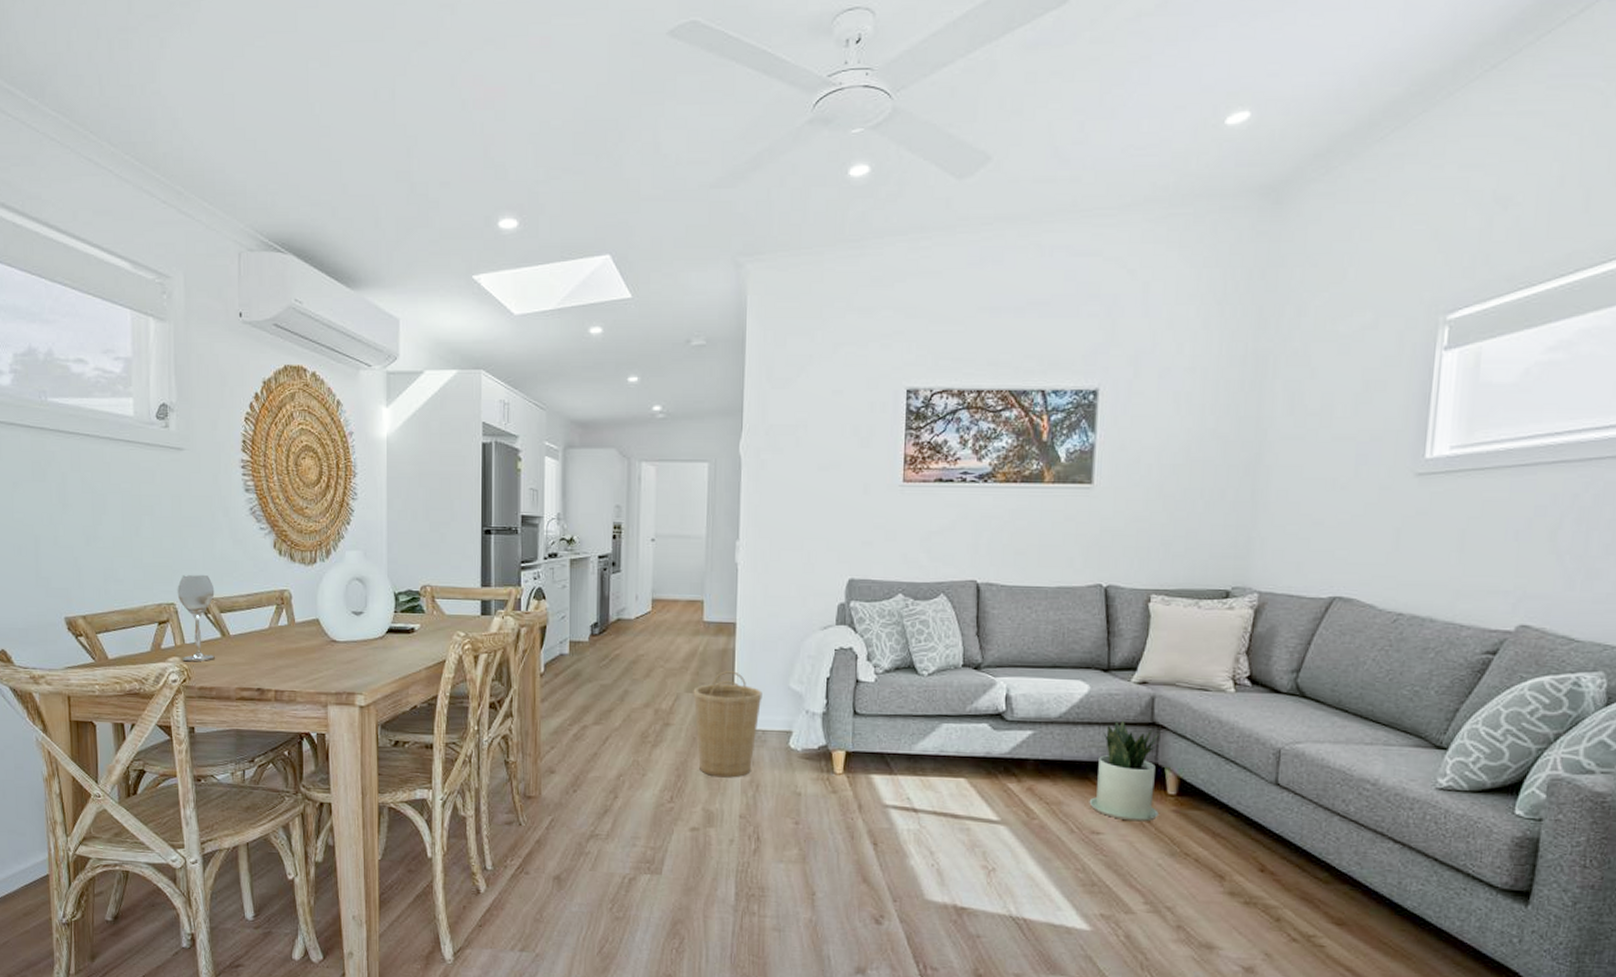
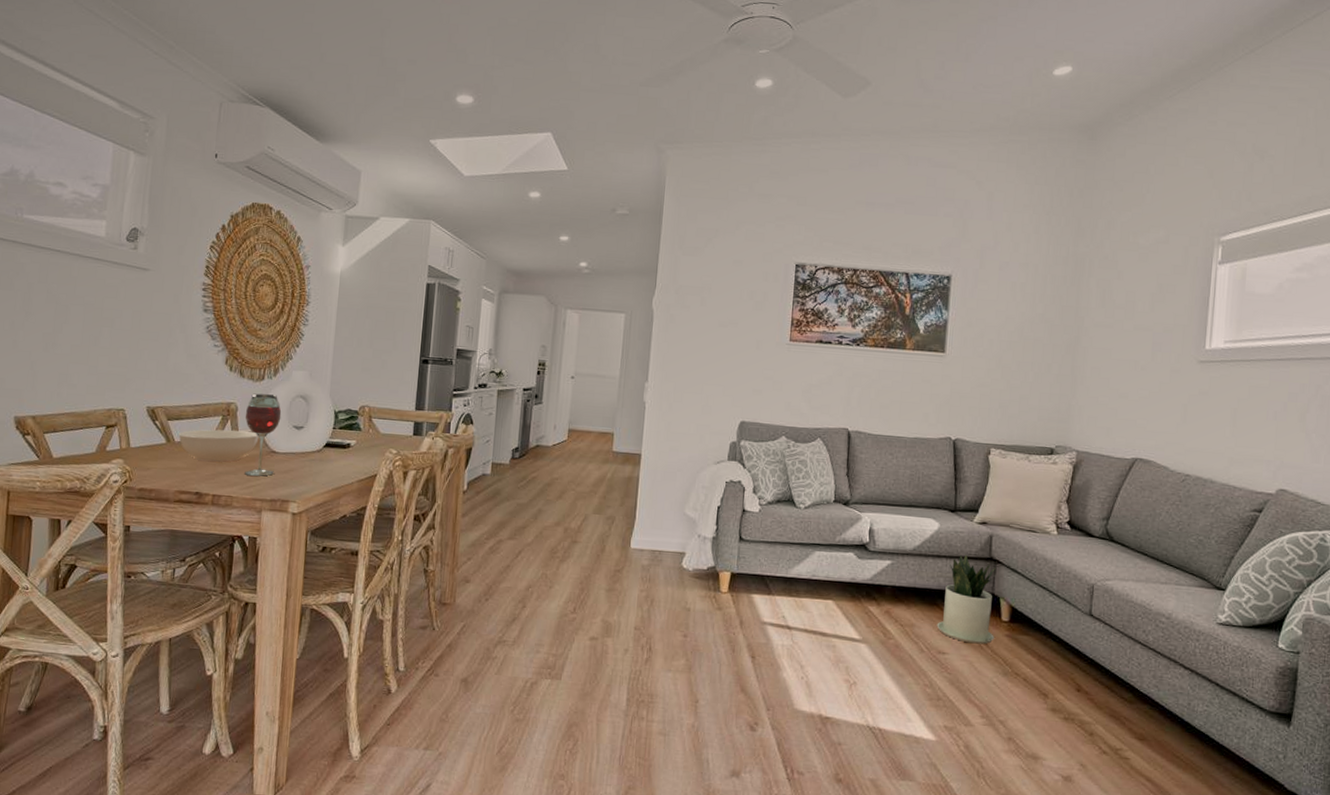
wineglass: present [177,574,215,662] -> none [126,383,165,465]
bowl: none [233,619,317,656] -> present [178,429,259,462]
wineglass: none [300,578,338,668] -> present [244,393,282,476]
basket: present [693,671,763,778] -> none [599,496,661,593]

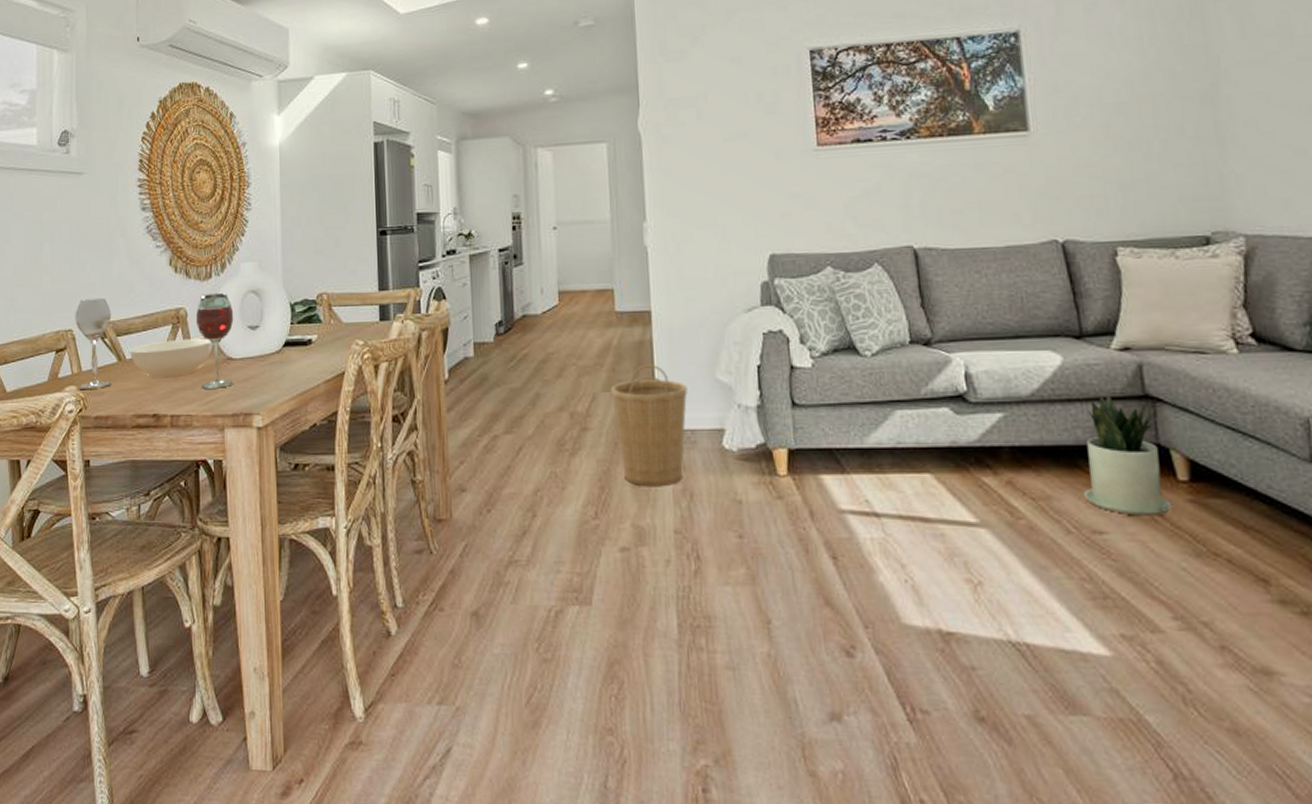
wineglass: none [126,383,165,465] -> present [75,297,111,390]
basket: none [599,496,661,593] -> present [610,365,688,487]

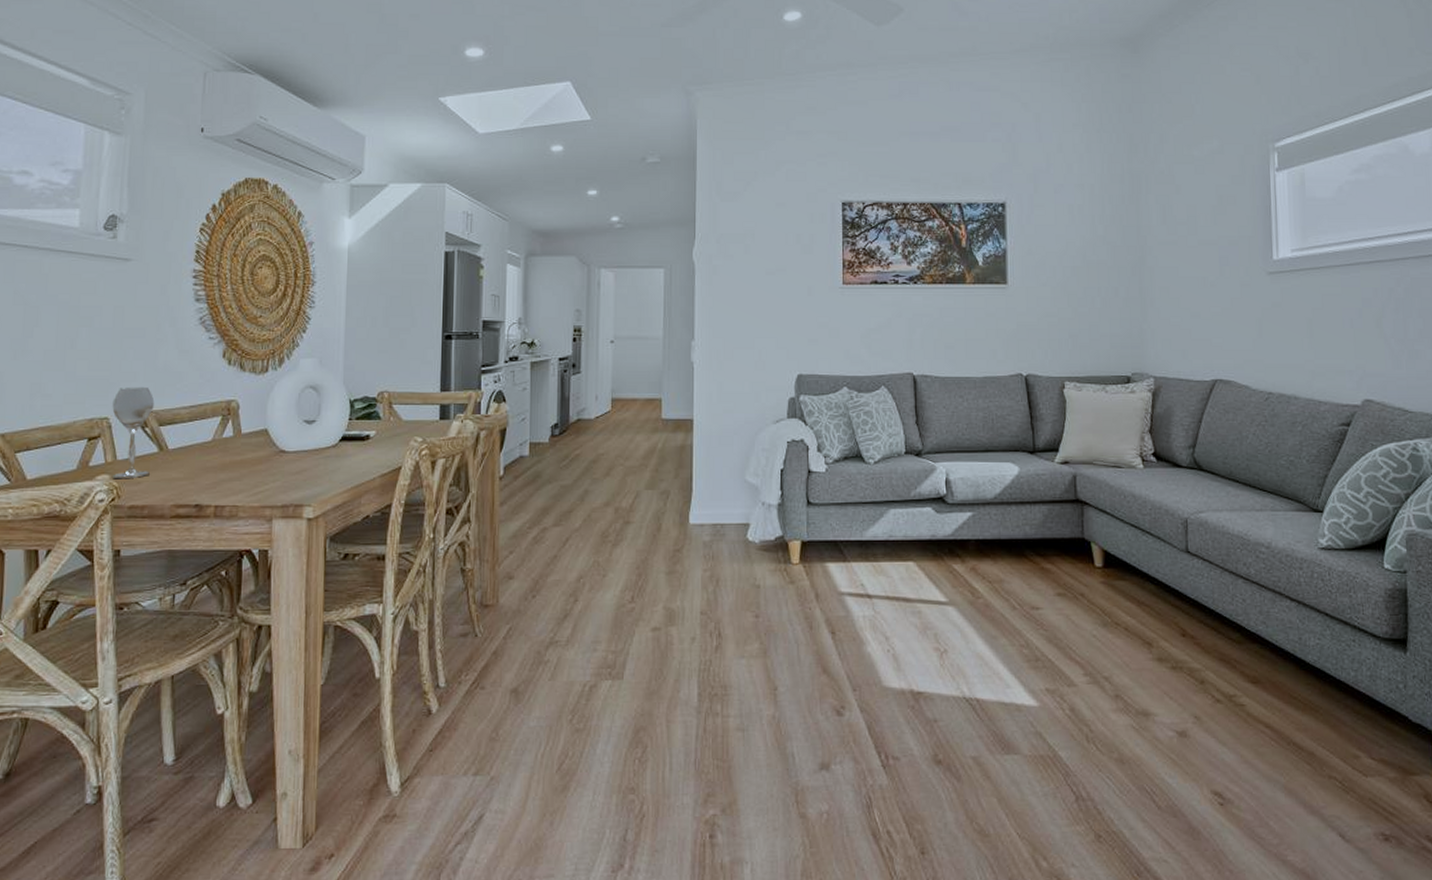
bowl: present [129,338,213,379] -> none [172,430,265,469]
wineglass: present [195,293,234,389] -> none [248,388,290,480]
basket: present [610,365,688,487] -> none [653,467,720,574]
planter: present [1083,394,1172,516] -> none [1027,498,1089,595]

